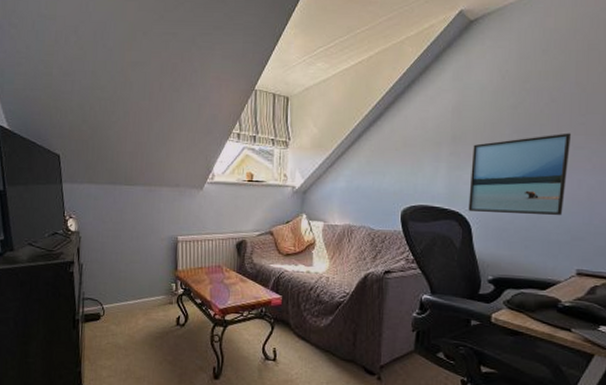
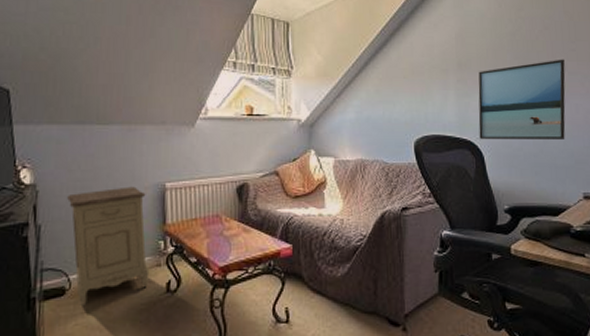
nightstand: none [102,237,164,329] -> present [67,186,150,306]

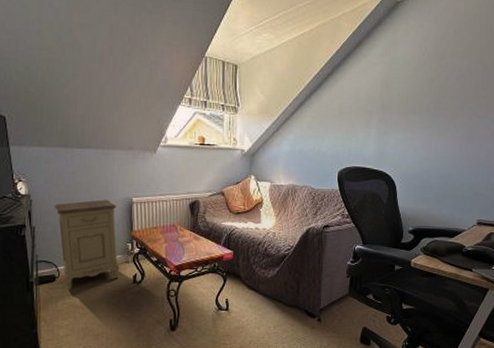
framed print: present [478,59,566,141] -> none [394,104,475,175]

